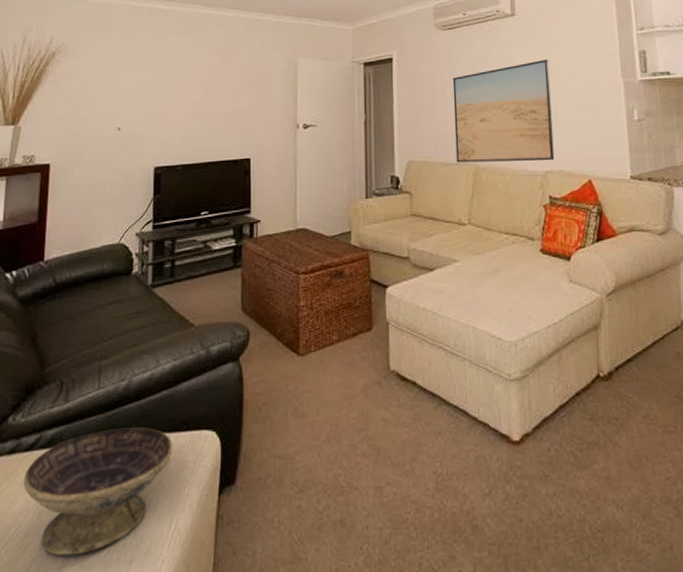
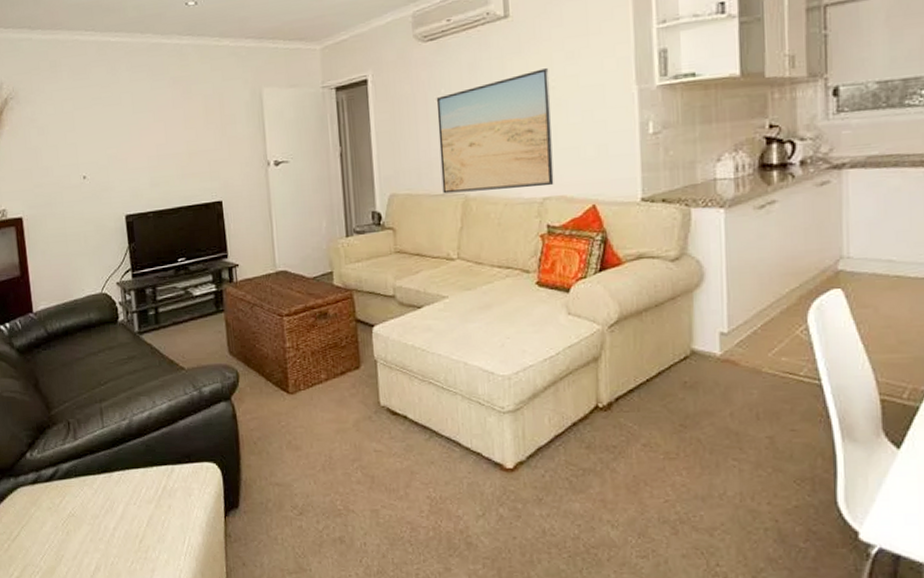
decorative bowl: present [24,428,173,555] -> none [49,461,178,566]

